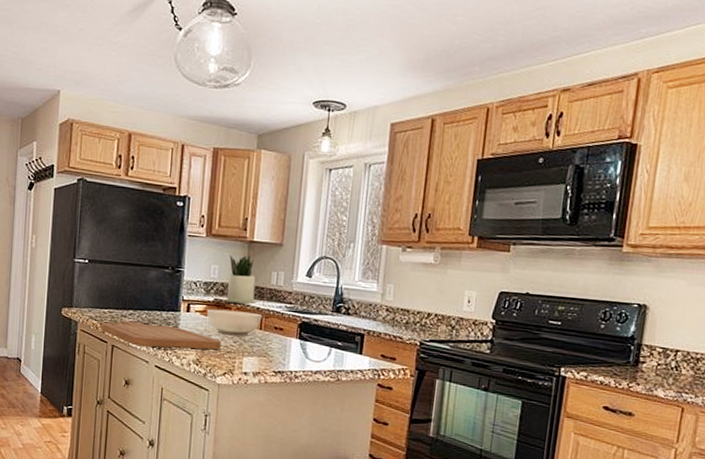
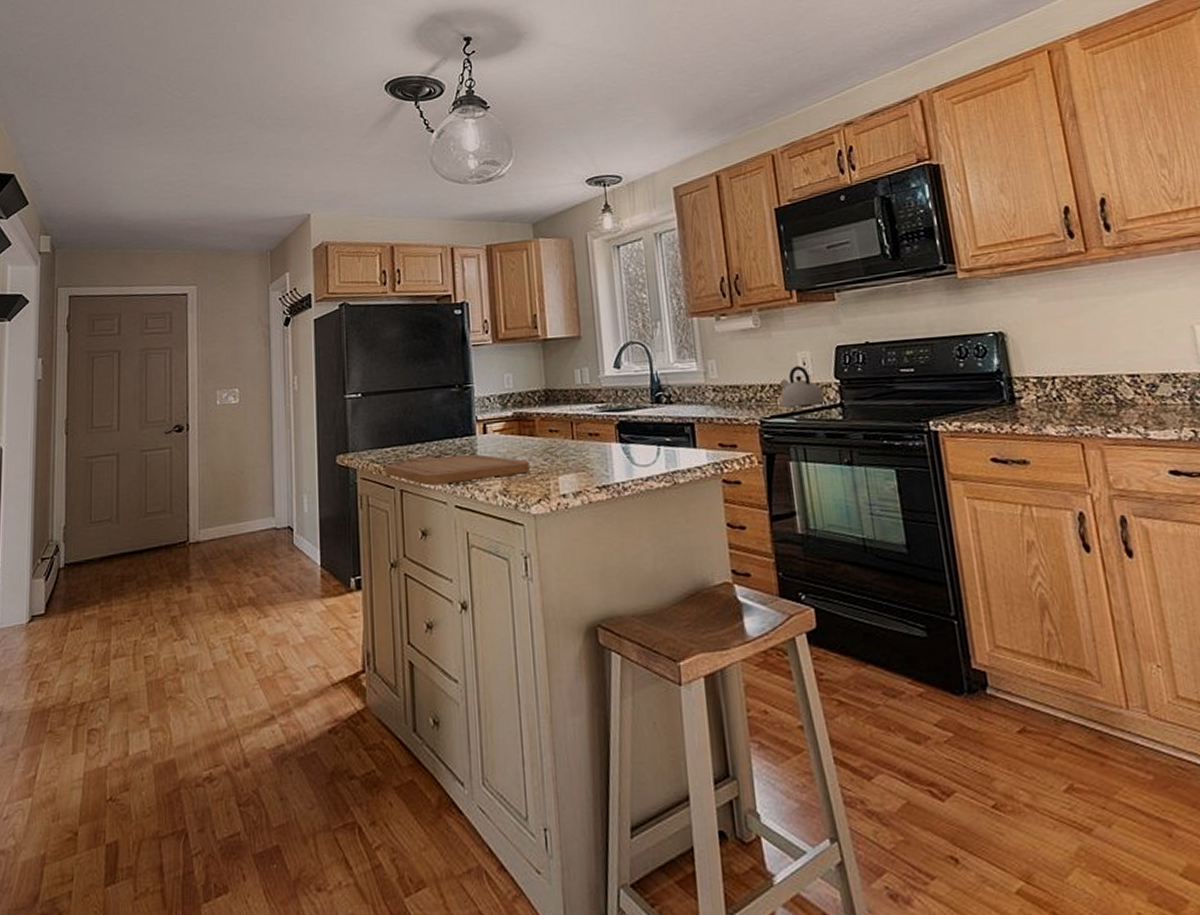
bowl: present [206,308,263,336] -> none [506,420,573,452]
planter: present [225,254,256,305] -> none [523,354,562,415]
kettle: none [441,302,479,338] -> present [780,366,826,408]

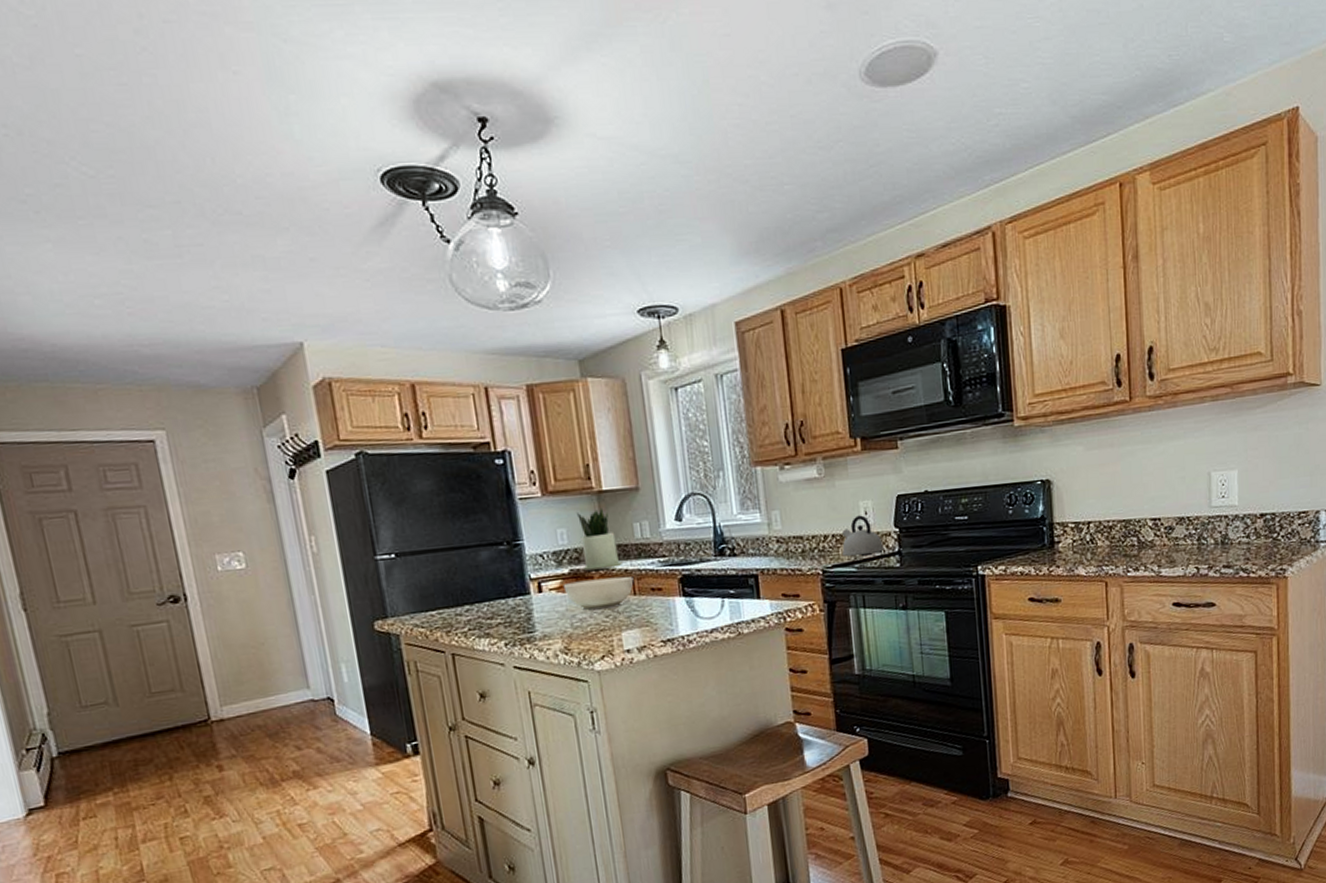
chopping board: present [385,453,530,486] -> none [432,613,591,648]
bowl: none [506,420,573,452] -> present [563,576,634,610]
planter: none [523,354,562,415] -> present [577,507,622,572]

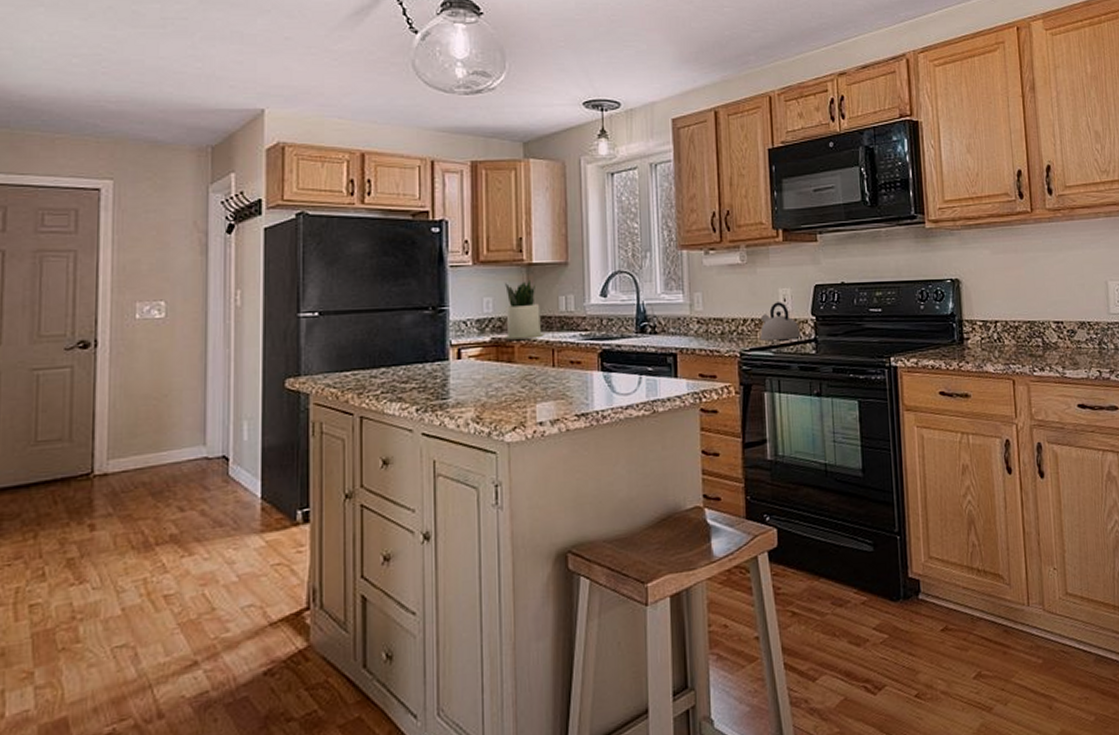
bowl: present [563,576,634,610] -> none [483,347,554,379]

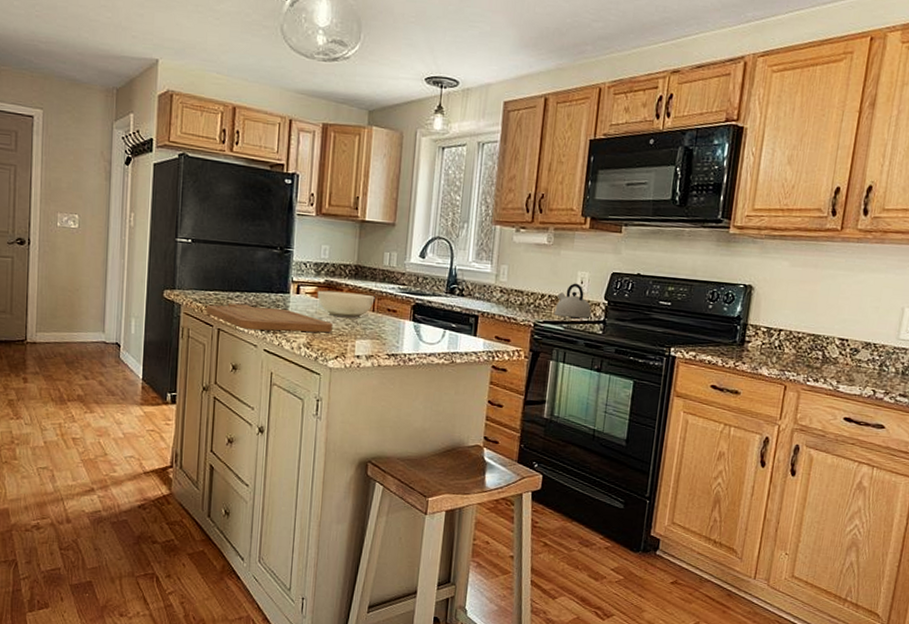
chopping board: none [343,379,506,413] -> present [206,303,333,333]
bowl: none [483,347,554,379] -> present [317,290,375,318]
planter: present [505,279,544,341] -> none [336,234,369,286]

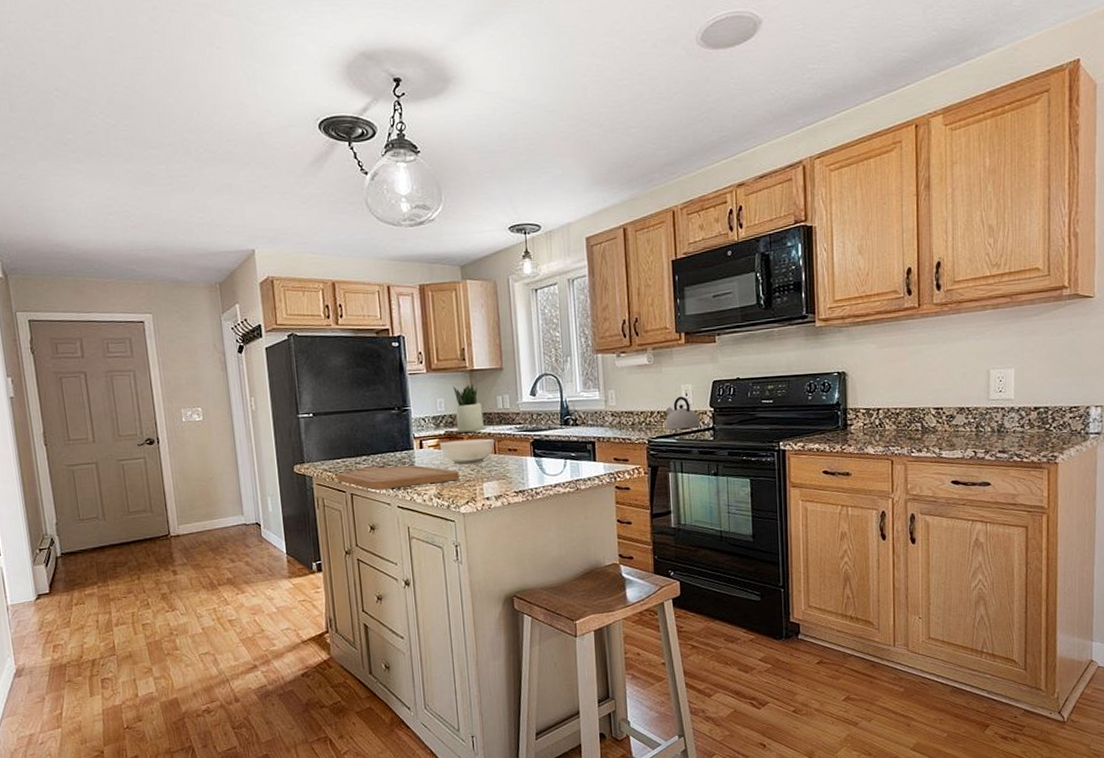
planter: none [336,234,369,286] -> present [453,383,487,434]

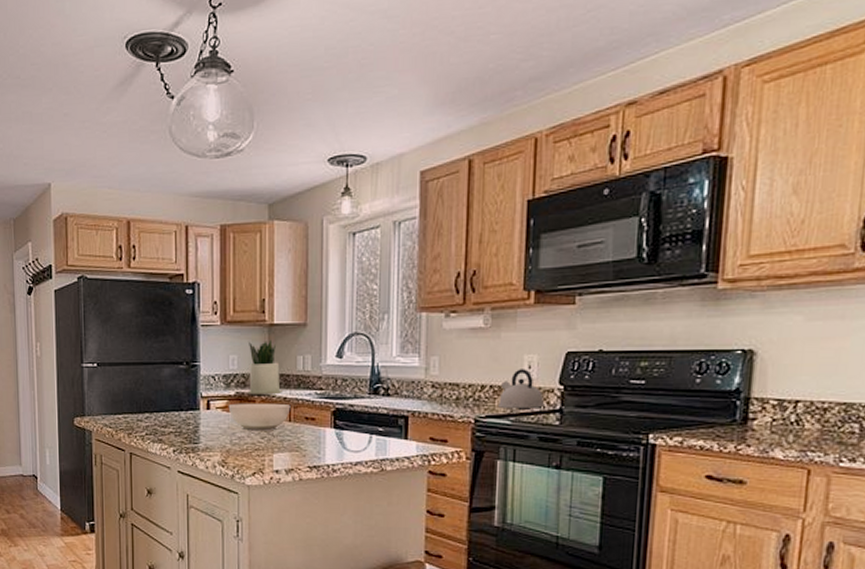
chopping board: present [337,464,459,490] -> none [117,425,247,452]

